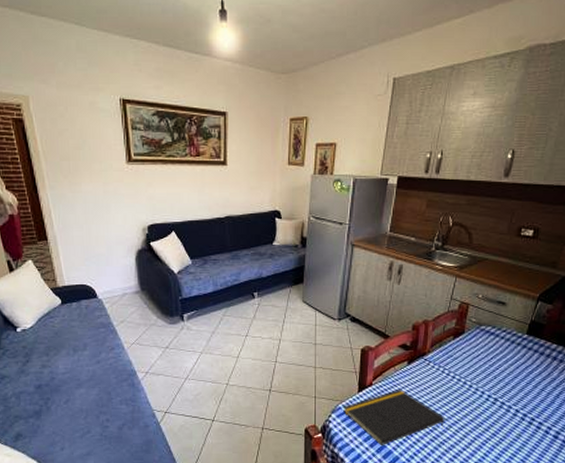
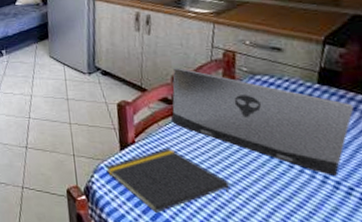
laptop: none [407,317,548,410] -> present [172,68,354,176]

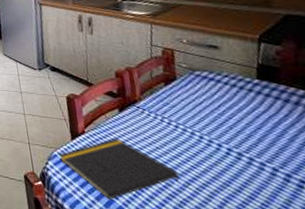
laptop: present [172,68,354,176] -> none [116,64,297,168]

